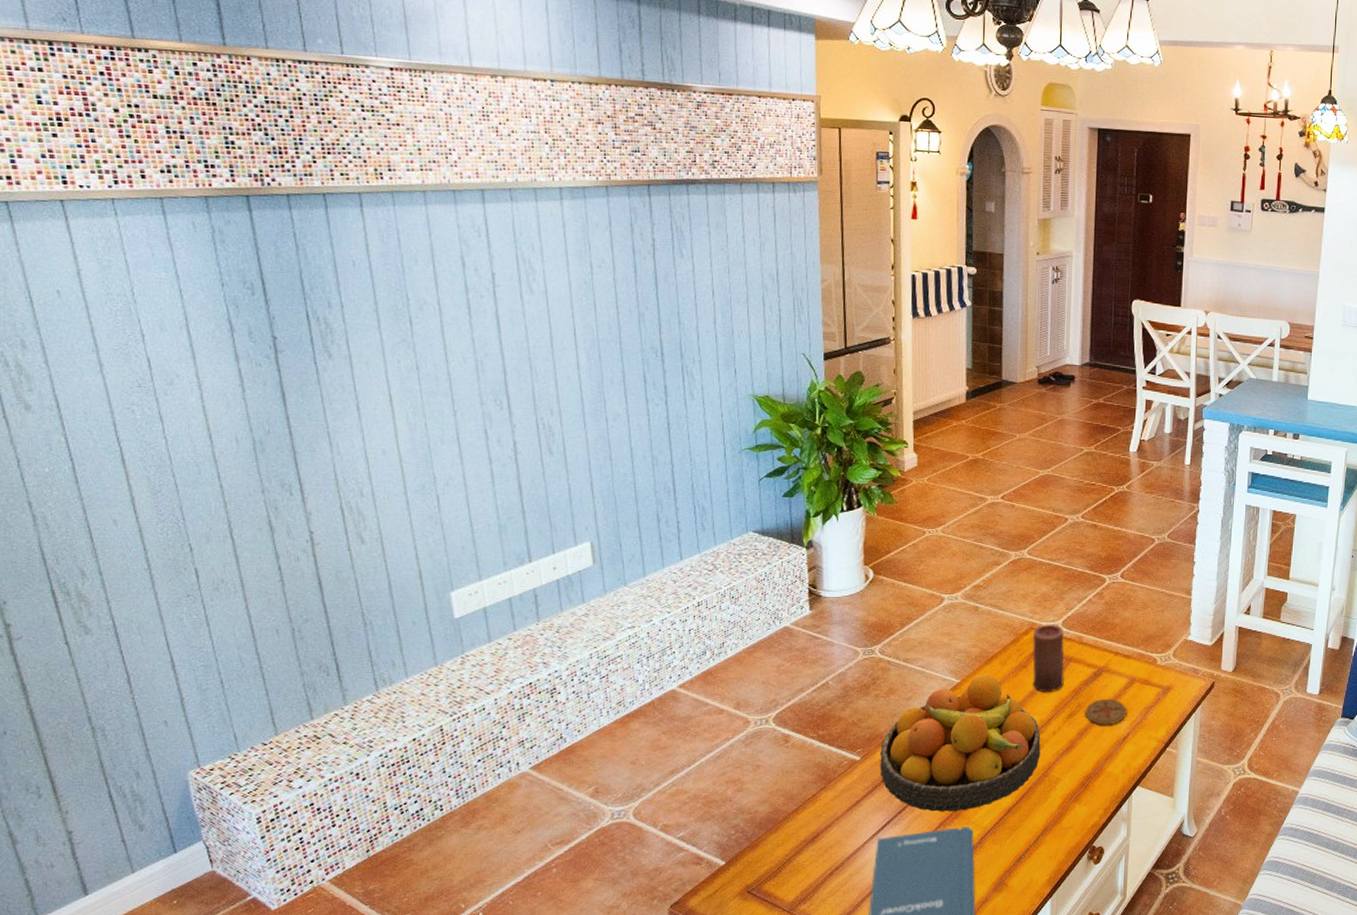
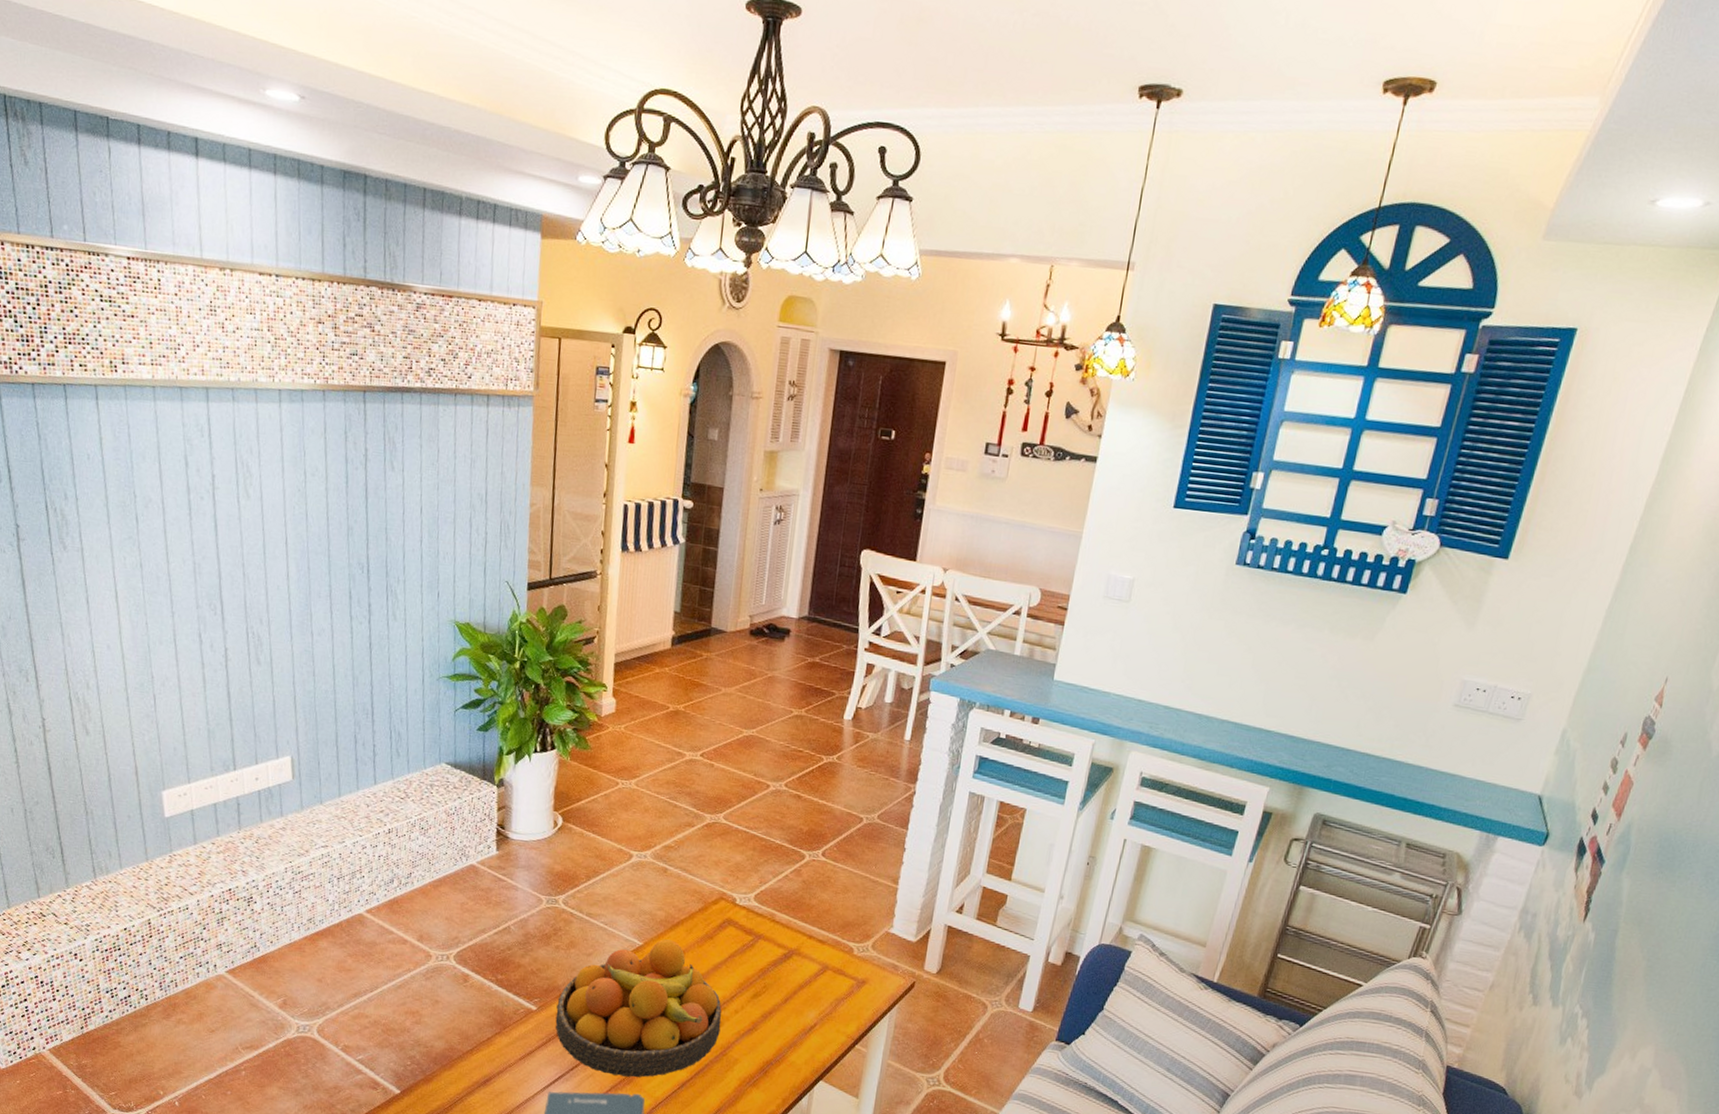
candle: present [1032,624,1065,693] -> none [718,895,756,969]
coaster: present [1085,698,1127,726] -> none [770,983,817,1012]

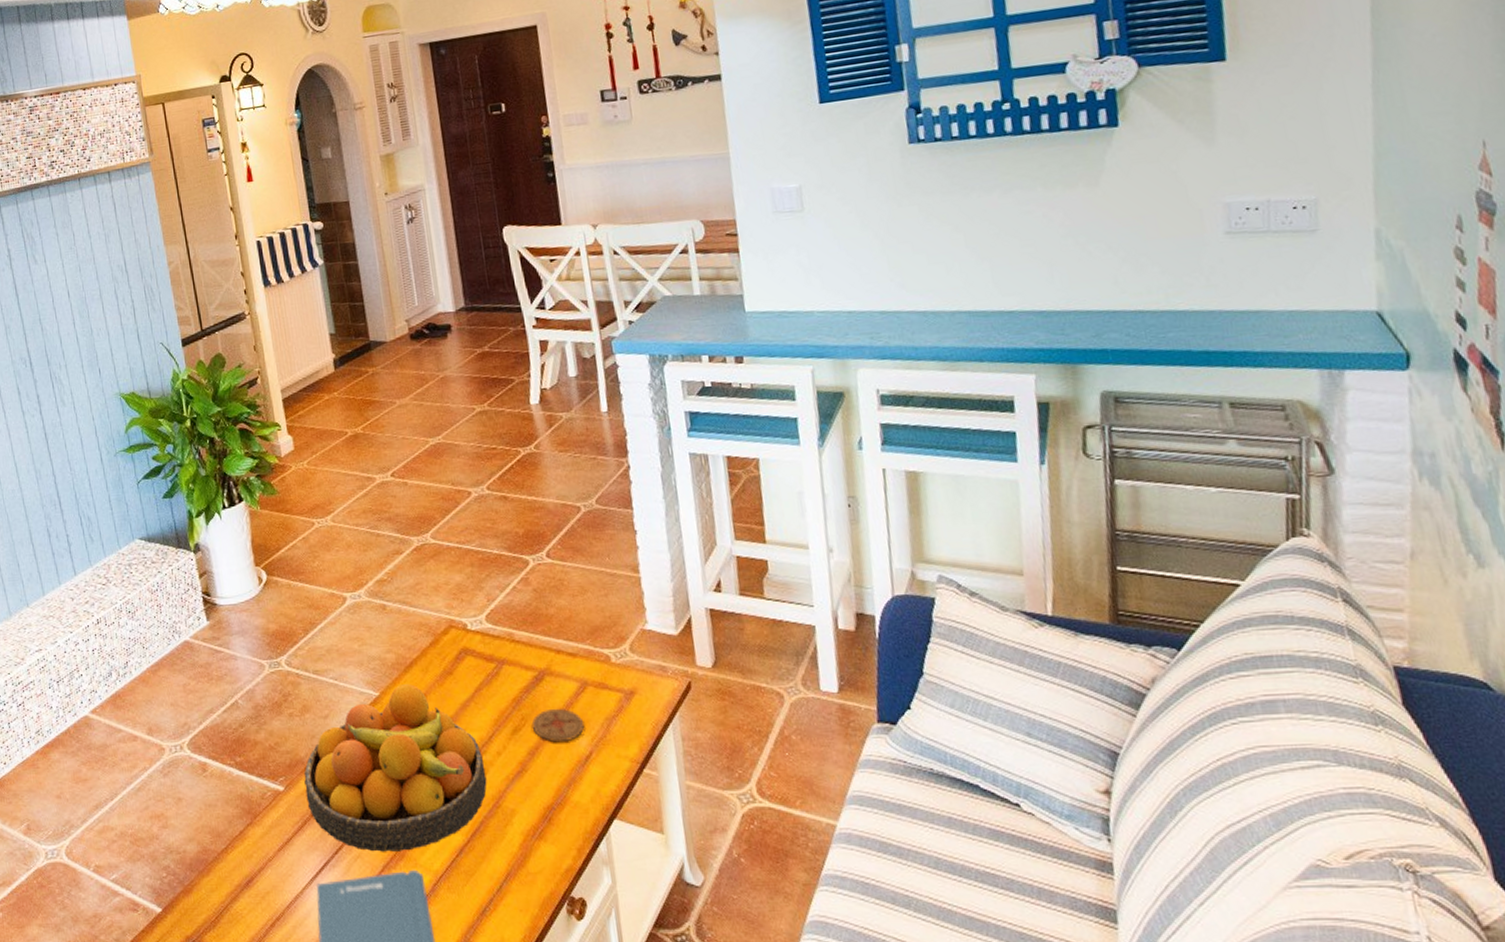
coaster: none [770,983,817,1012] -> present [531,708,585,743]

